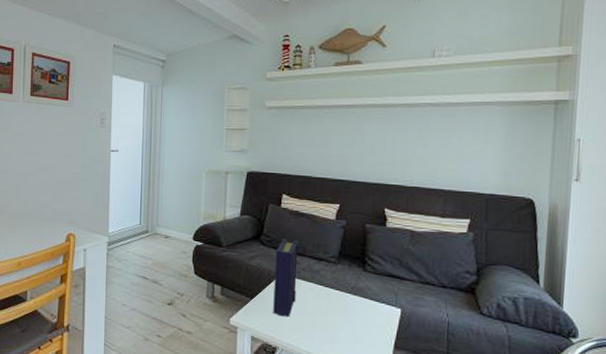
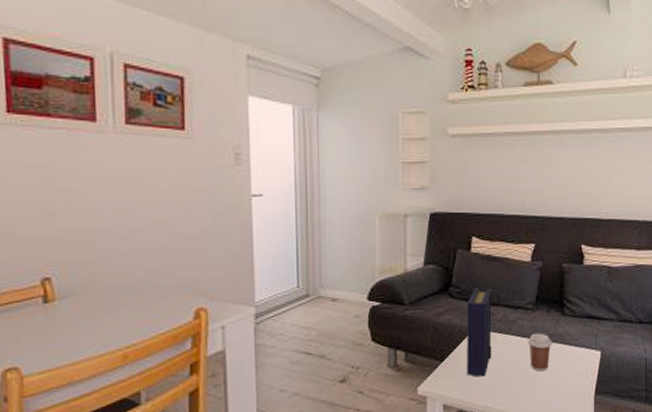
coffee cup: none [329,284,353,320] -> present [527,333,552,372]

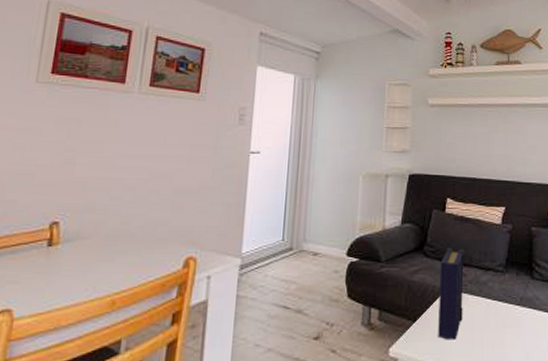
coffee cup: present [527,333,552,372] -> none [497,296,522,337]

